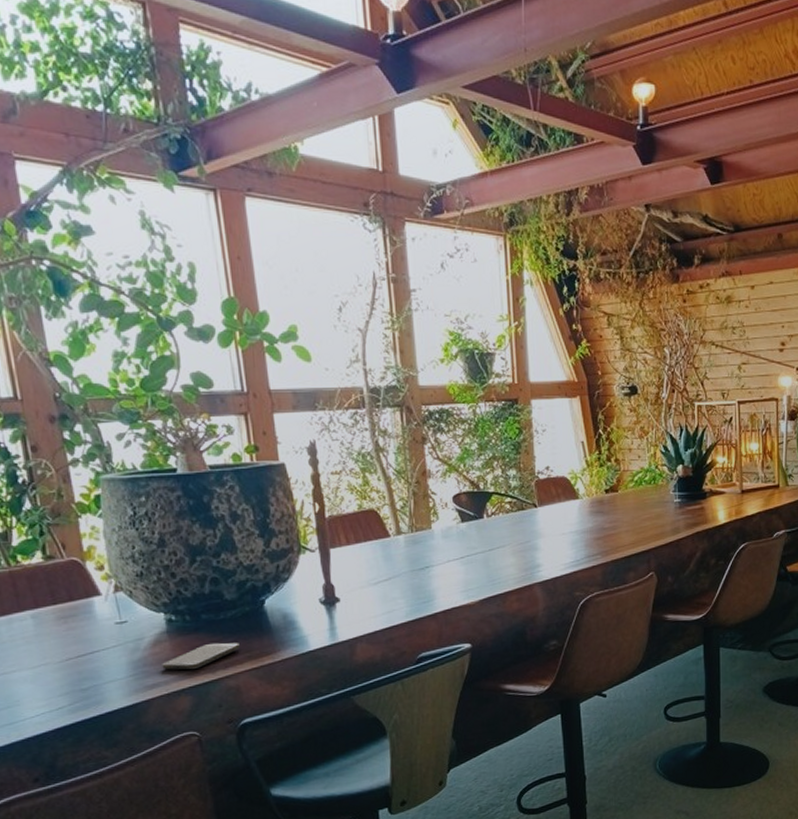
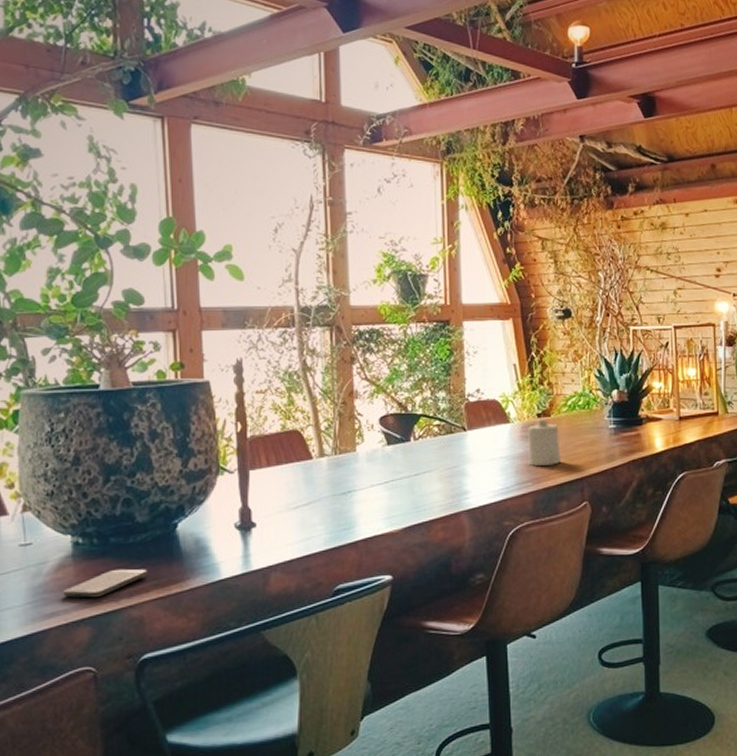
candle: none [595,494,628,539] -> present [527,419,560,466]

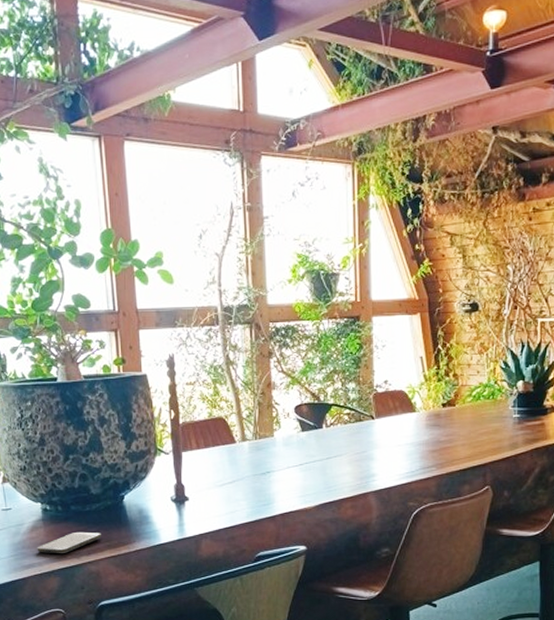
candle: present [527,419,560,466] -> none [432,408,464,452]

